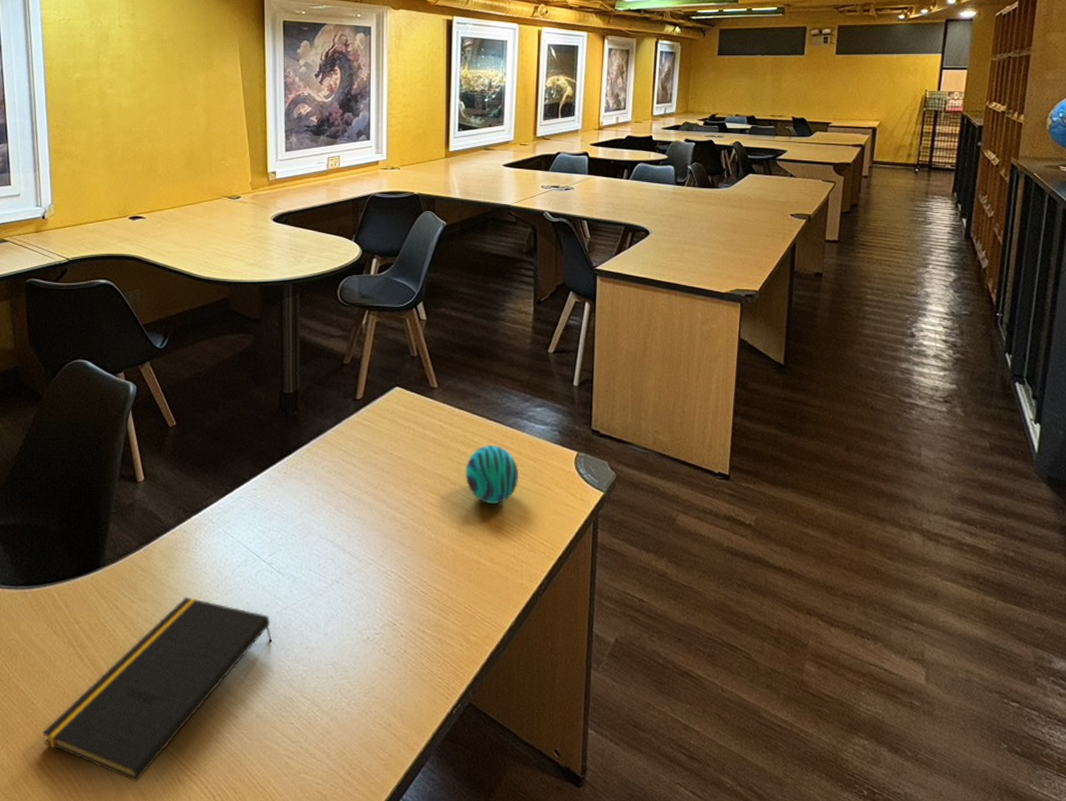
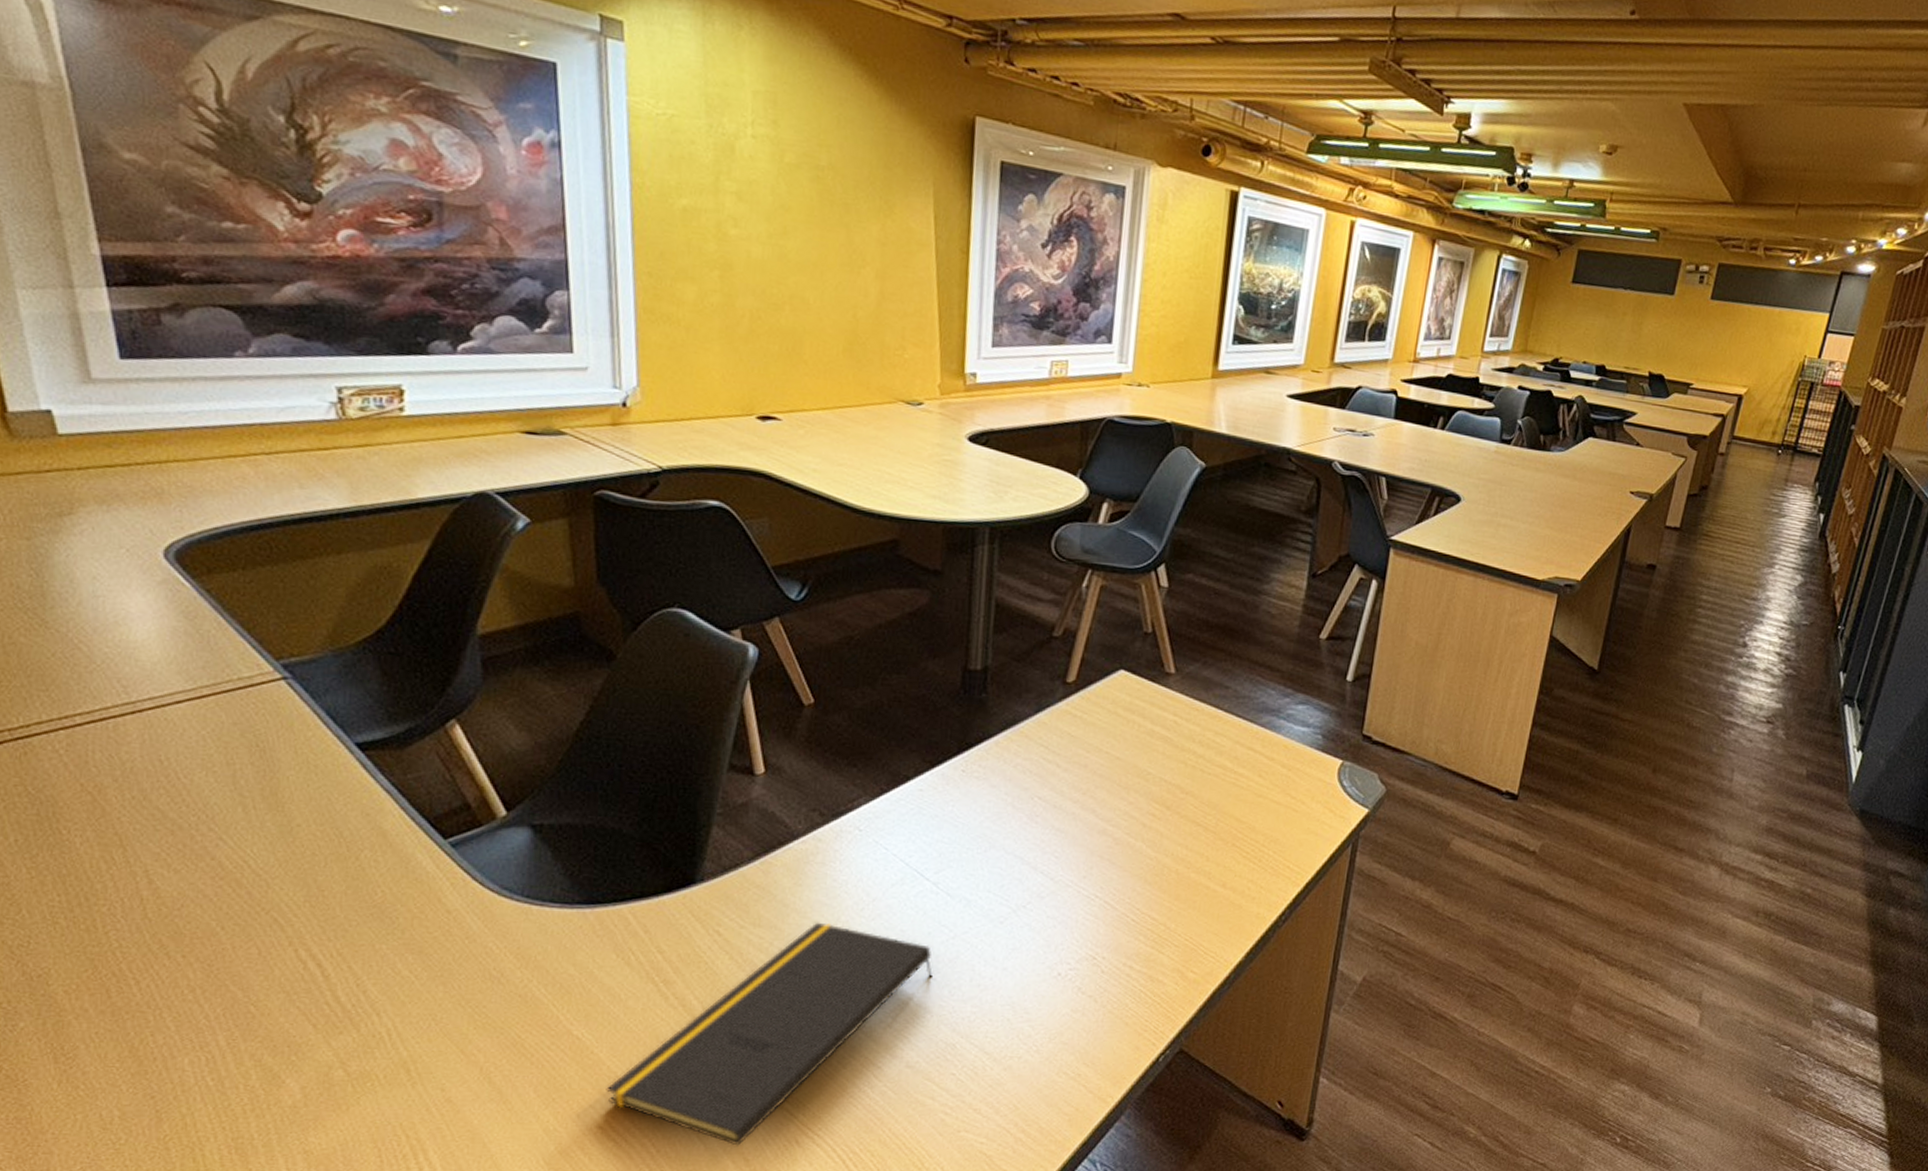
decorative ball: present [466,445,518,504] -> none [1201,748,1268,819]

